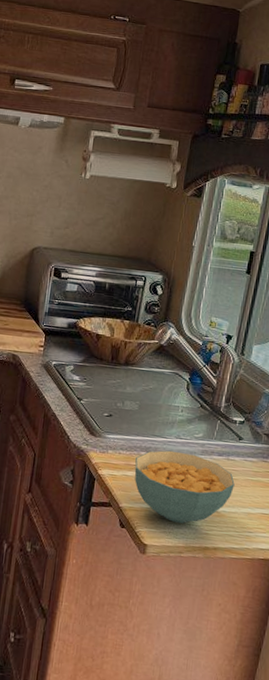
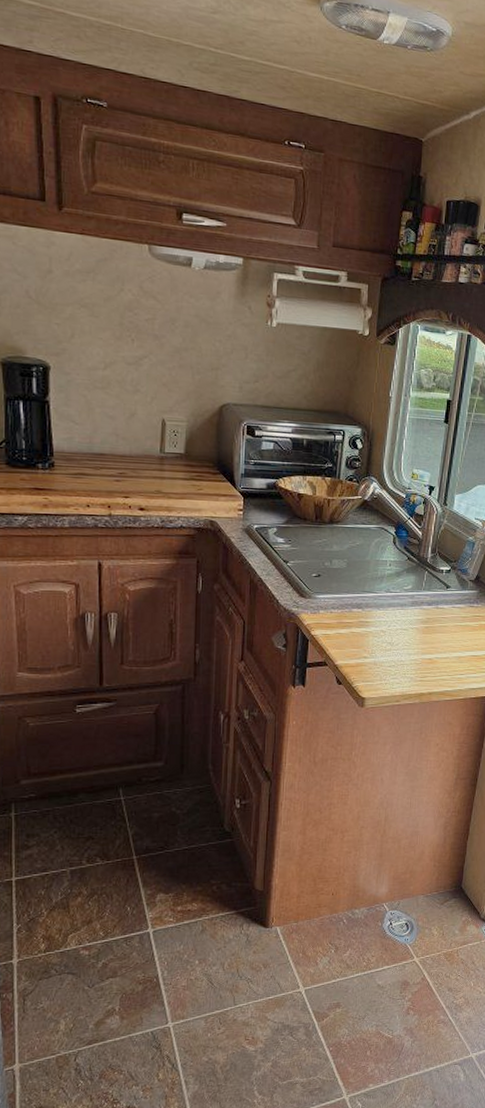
cereal bowl: present [134,450,235,523] -> none [347,605,445,673]

